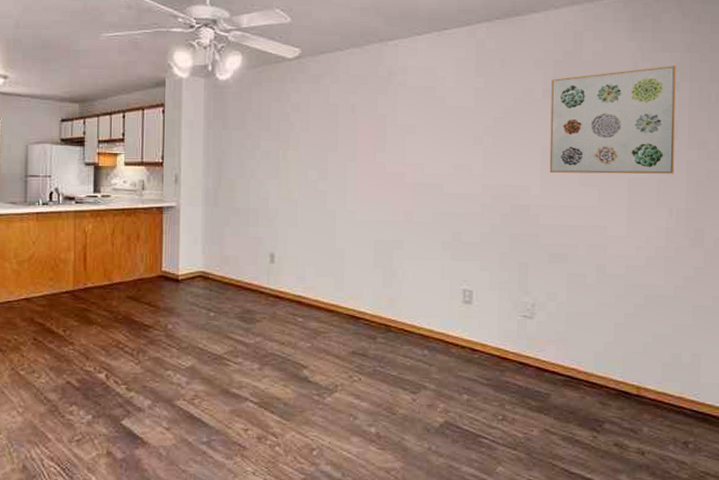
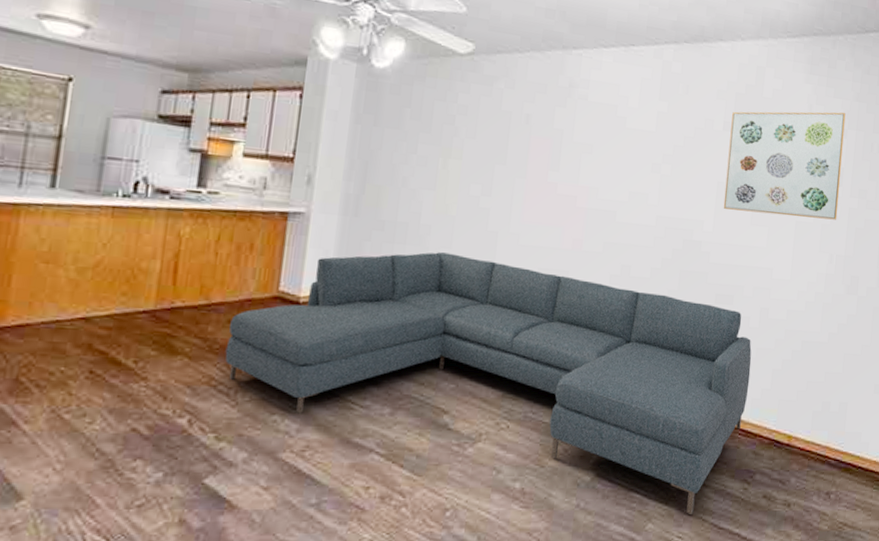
sofa: none [127,231,591,460] -> present [225,252,752,515]

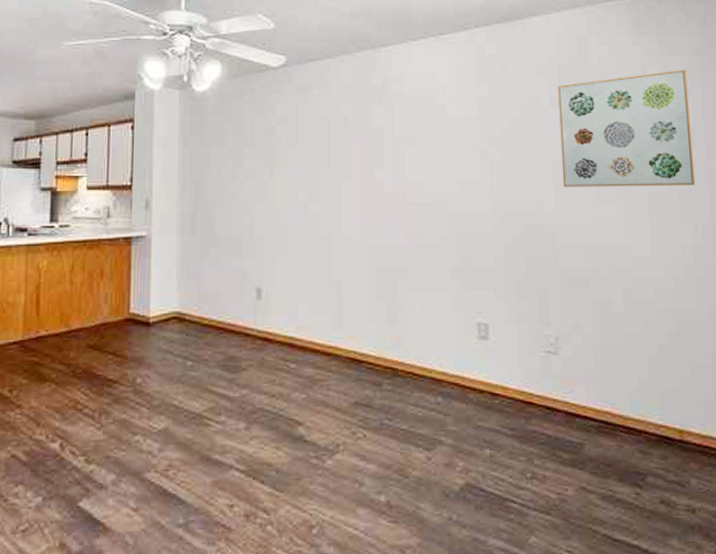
sofa: present [225,252,752,515] -> none [87,262,624,526]

